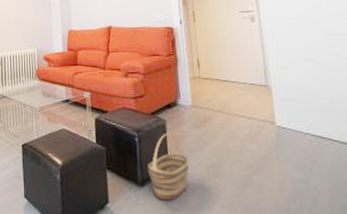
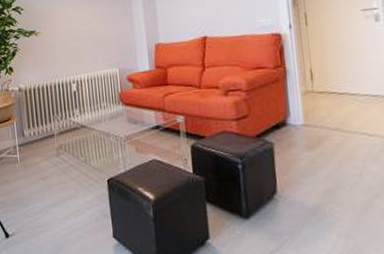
basket: present [148,134,189,201] -> none [253,158,301,232]

